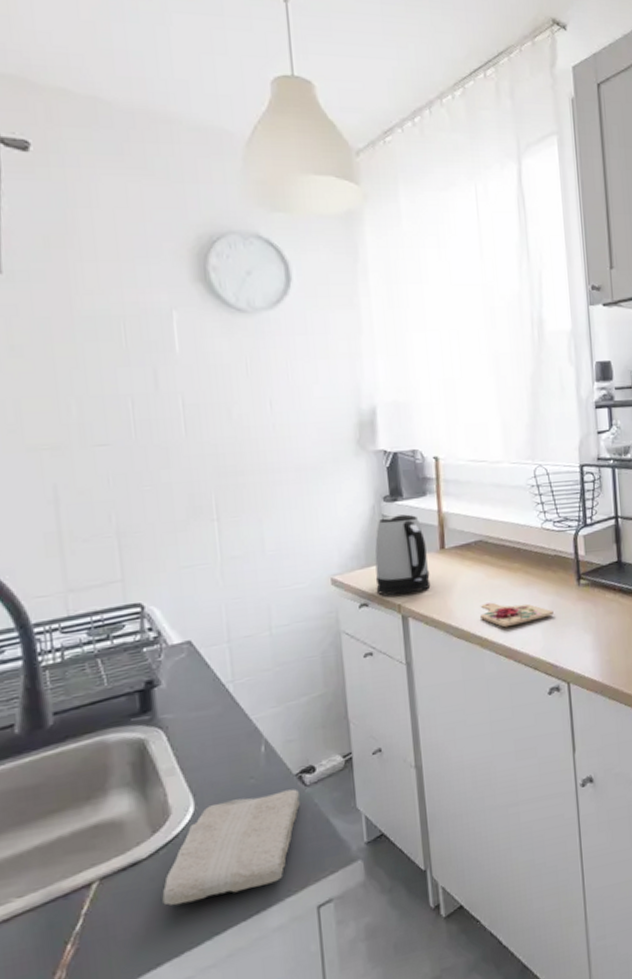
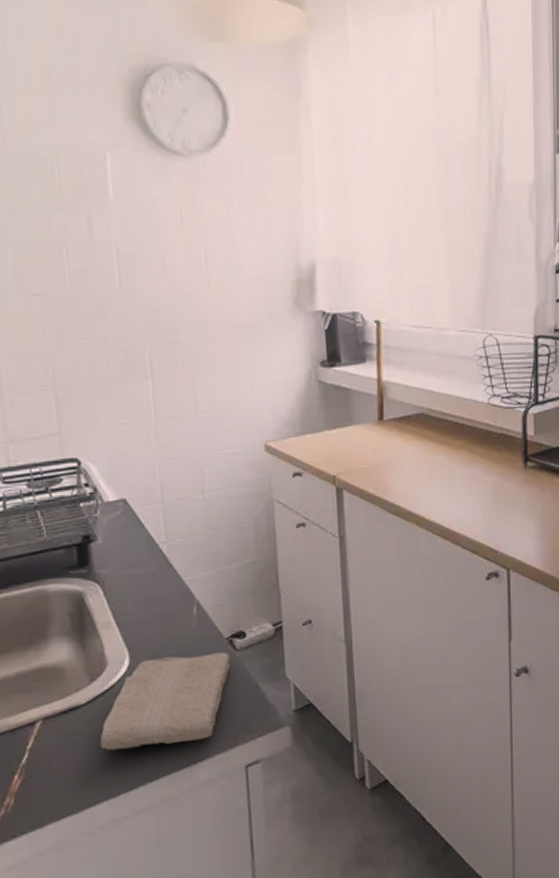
kettle: present [374,513,431,596] -> none [310,380,367,467]
cutting board: present [480,602,554,627] -> none [418,479,496,507]

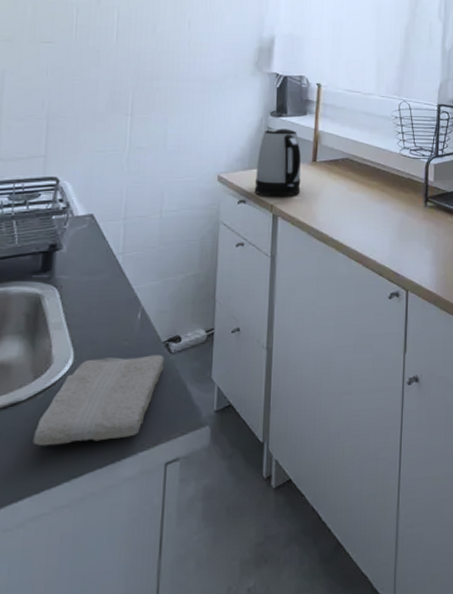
kettle: none [310,380,367,467] -> present [254,127,301,197]

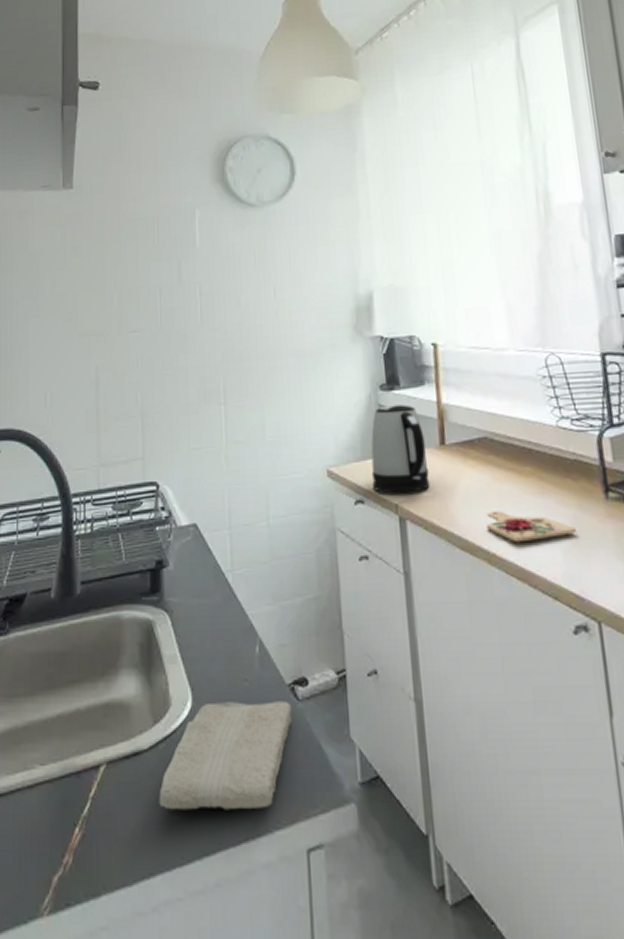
cutting board: none [339,212,401,235] -> present [487,511,576,543]

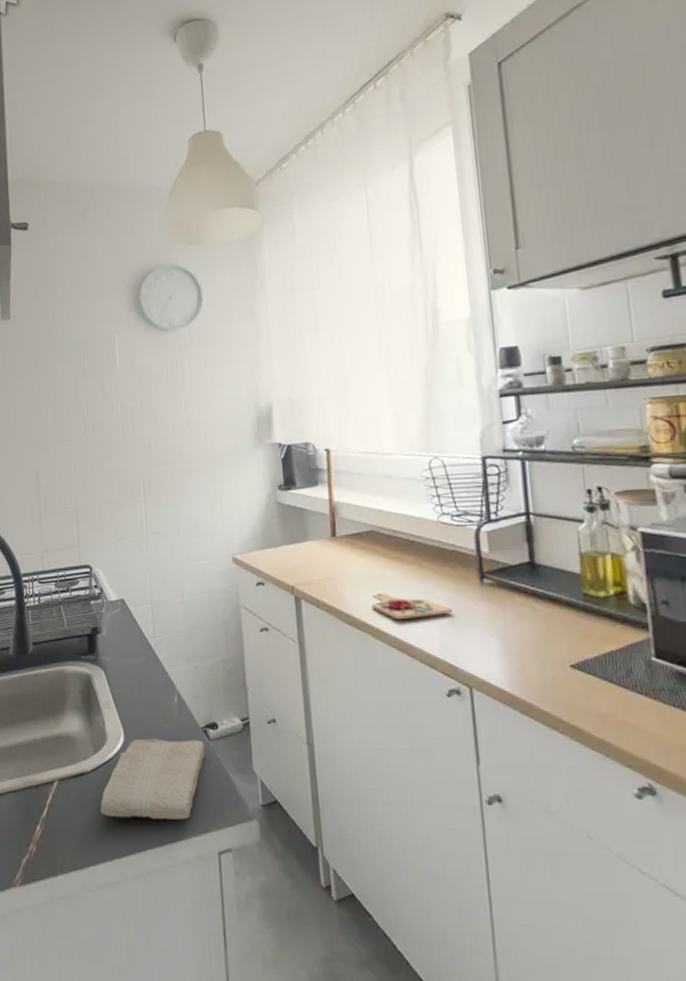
kettle: present [371,403,430,494] -> none [270,501,322,578]

